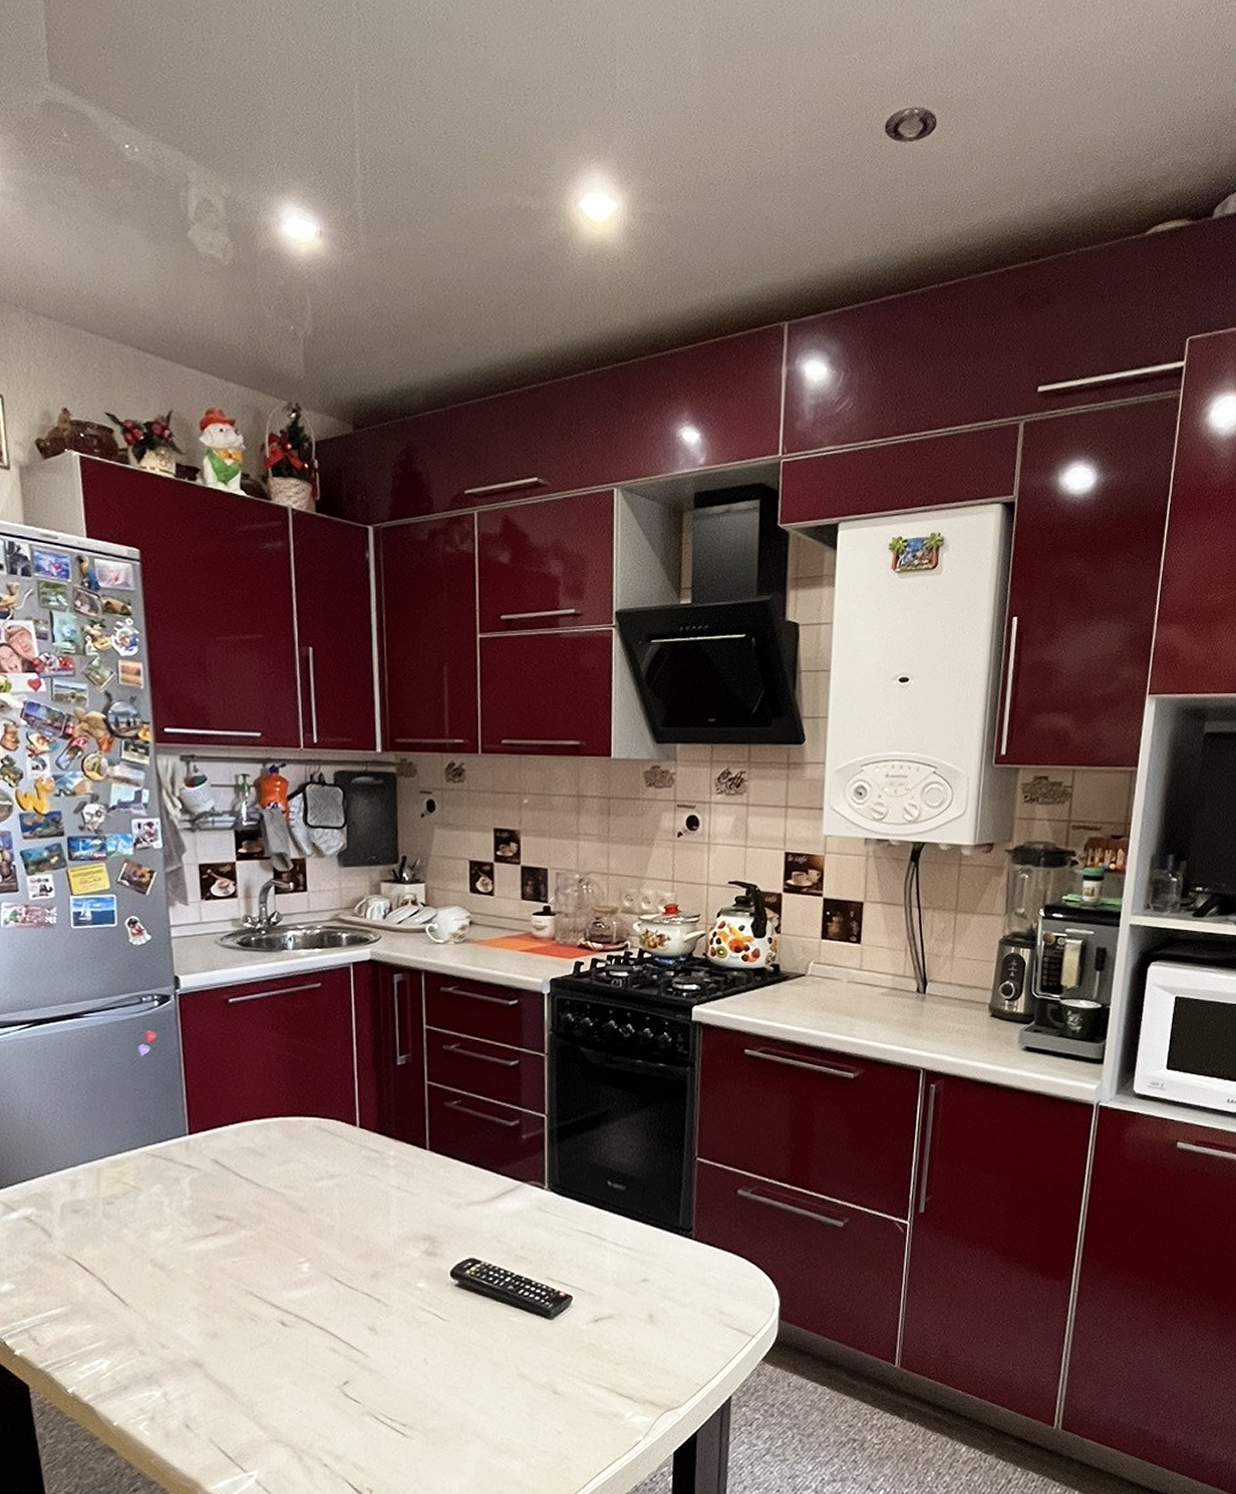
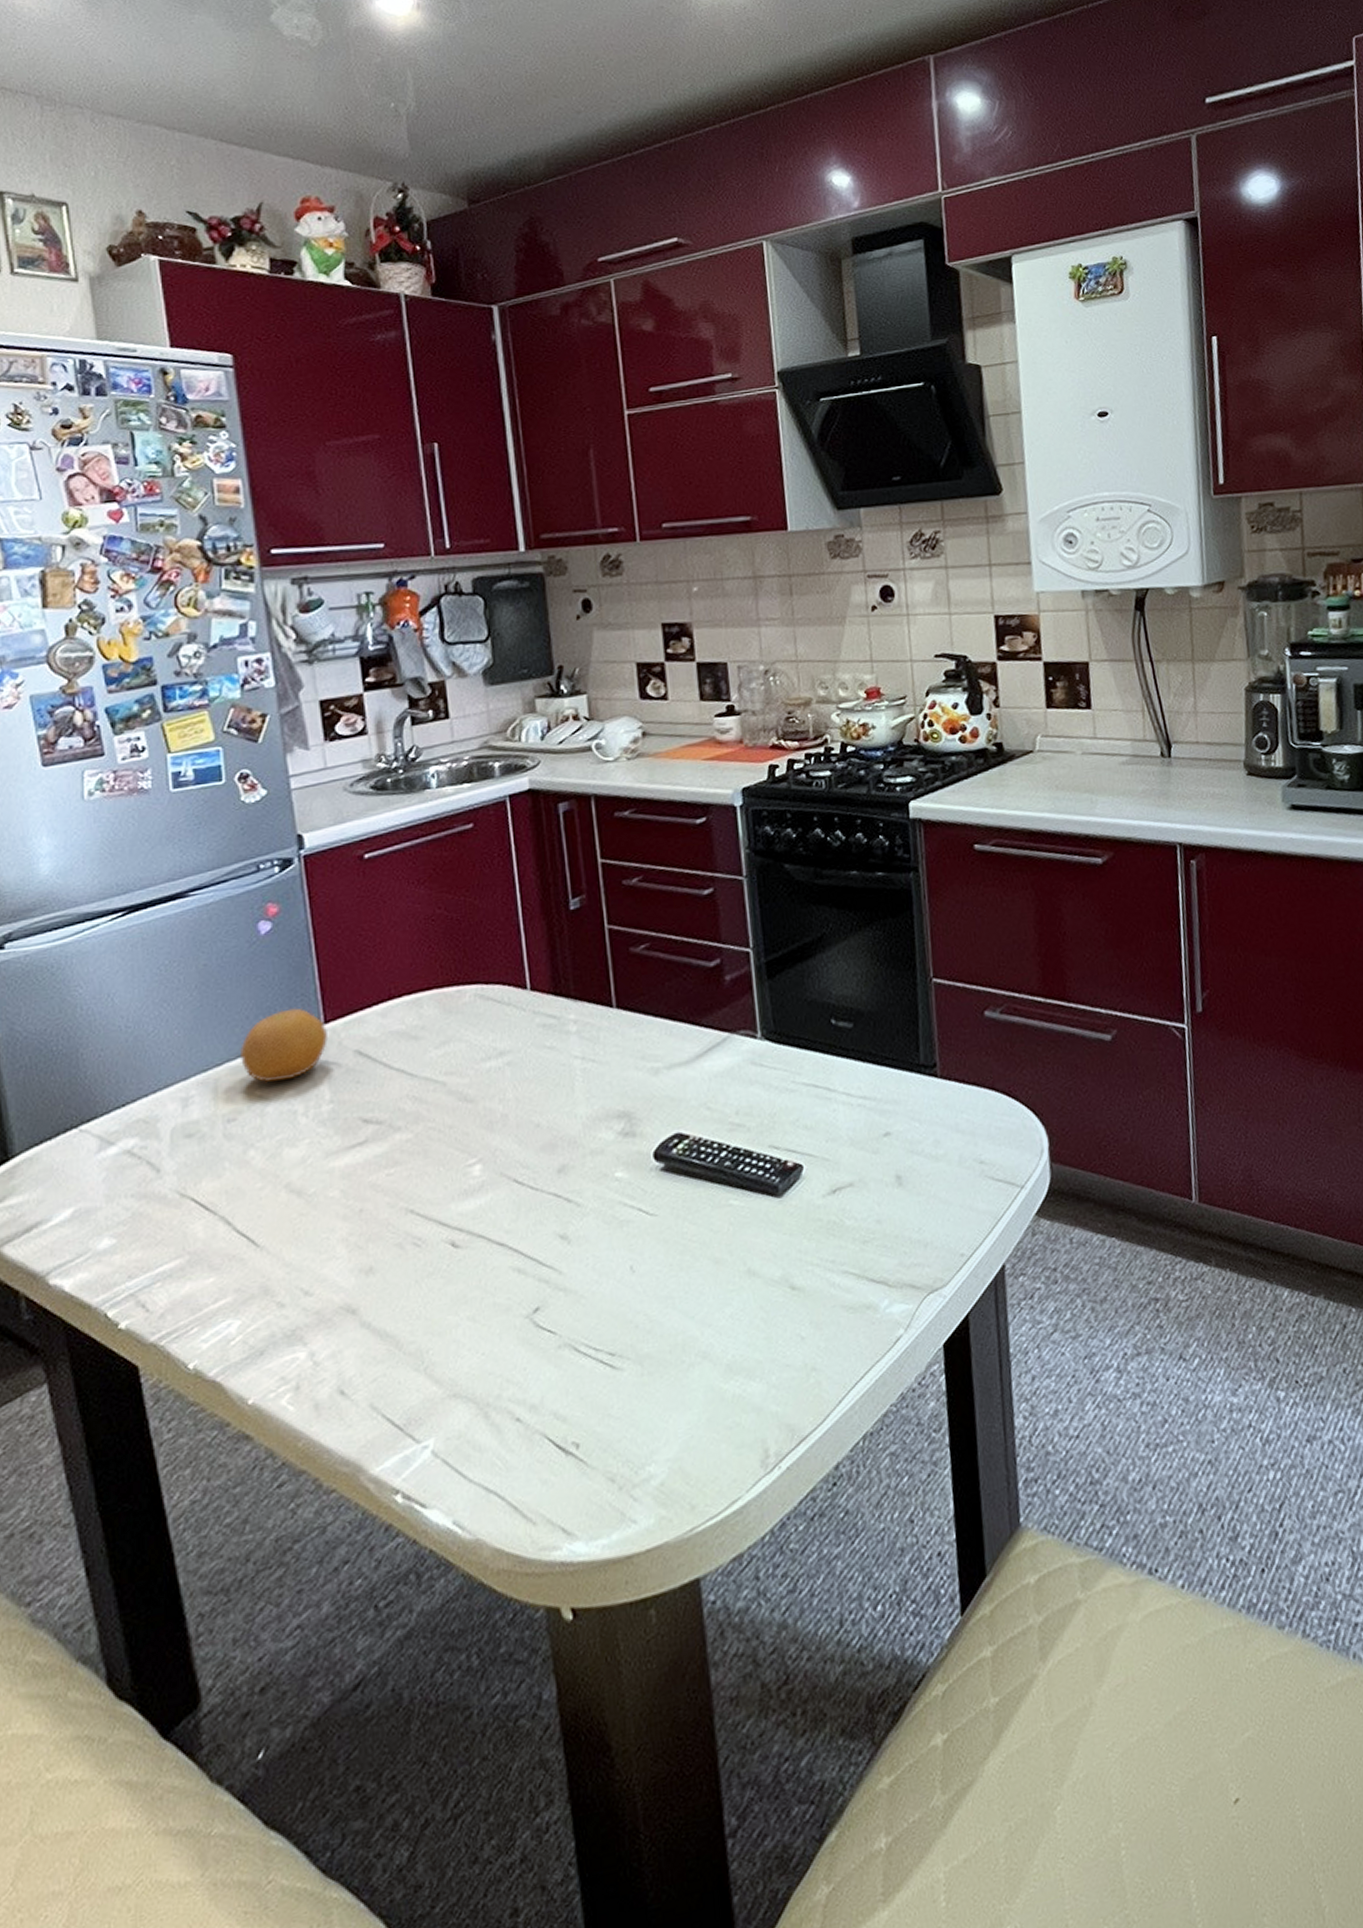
fruit: none [118,1119,192,1177] -> present [239,1008,329,1083]

